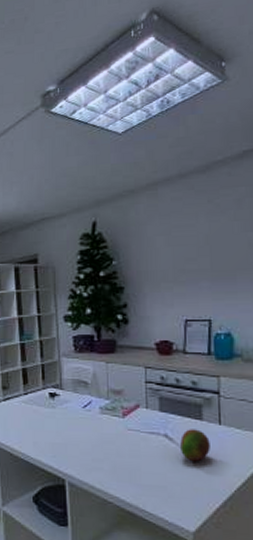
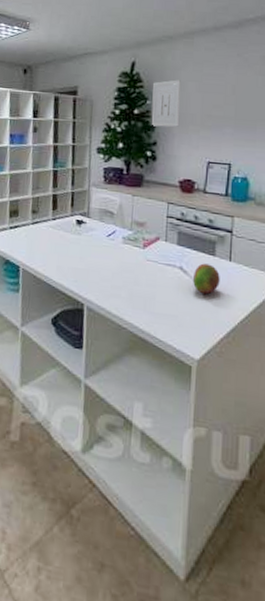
wall art: none [116,235,150,288] -> present [151,80,181,127]

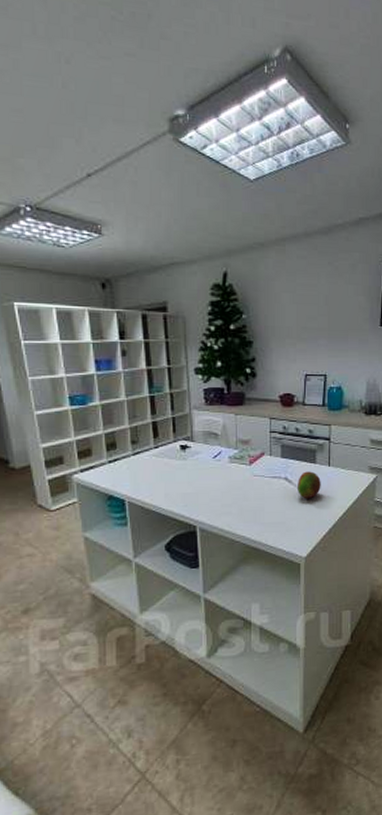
wall art: present [151,80,181,127] -> none [246,291,276,342]

